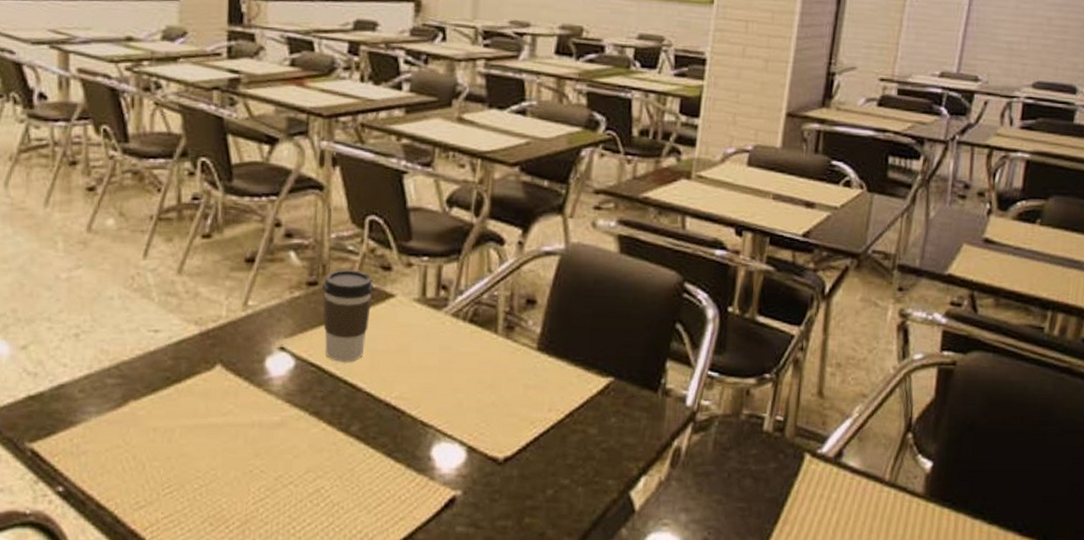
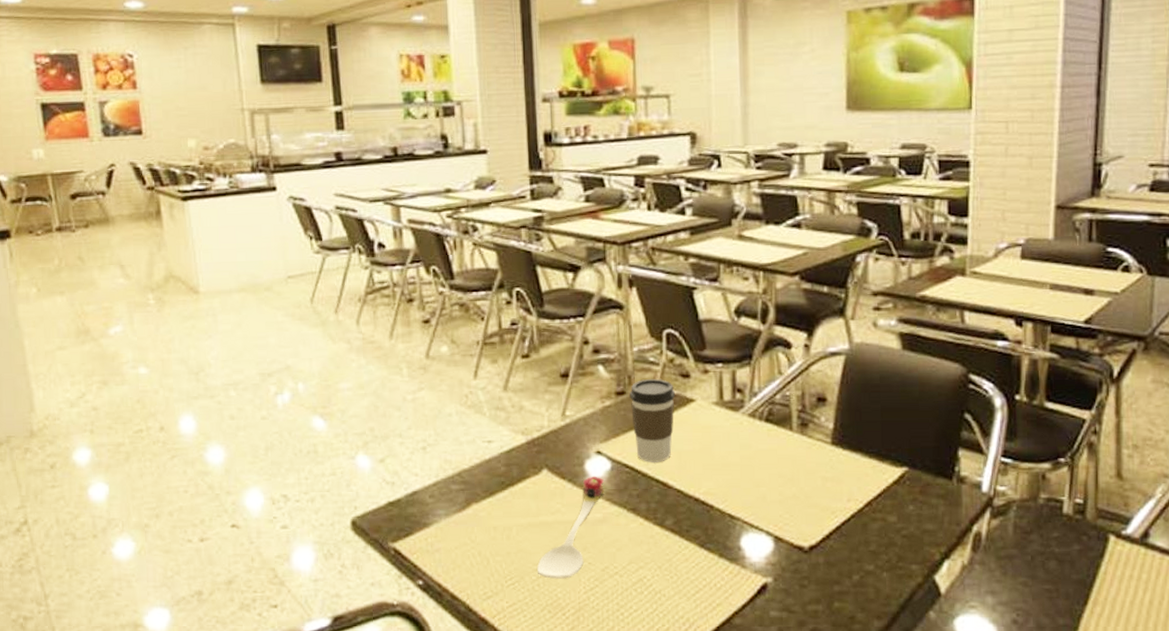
spoon: none [200,374,286,488] -> present [536,476,604,579]

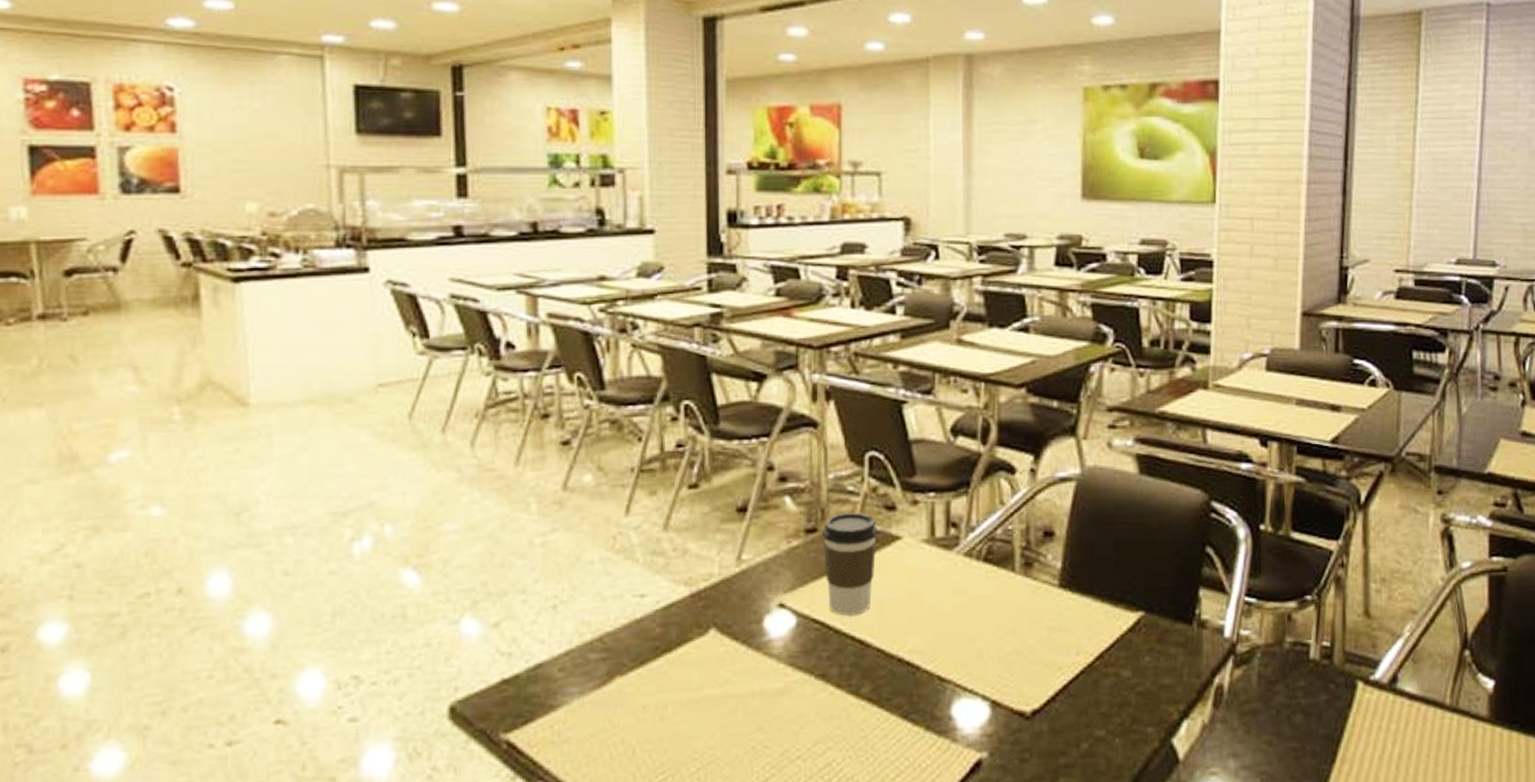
spoon: present [536,476,604,579] -> none [697,635,787,769]

